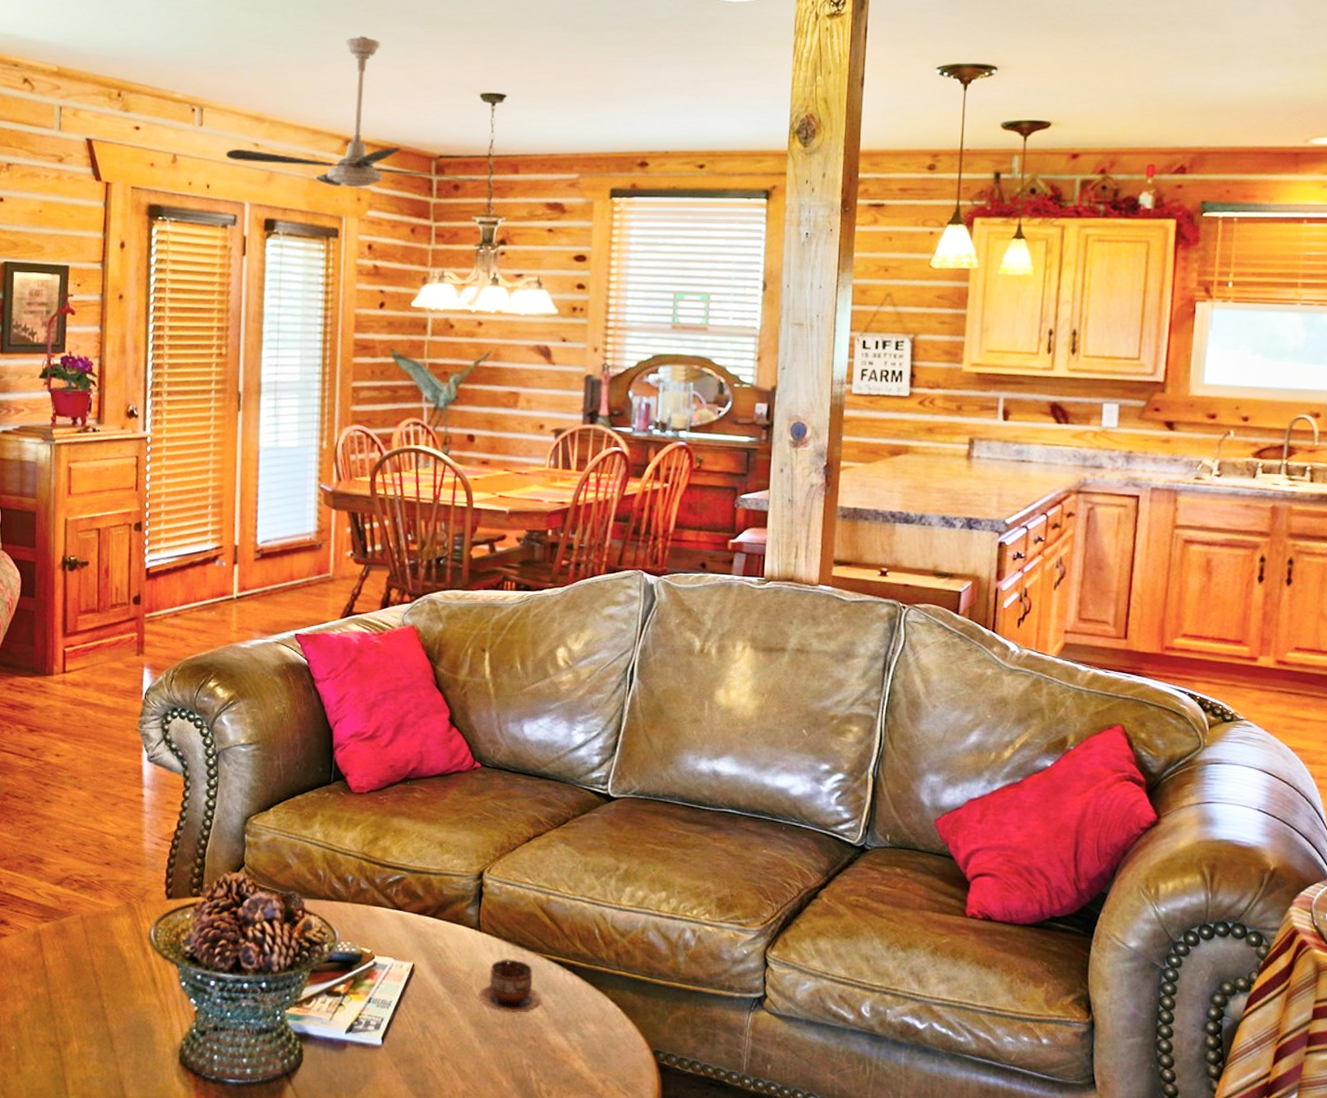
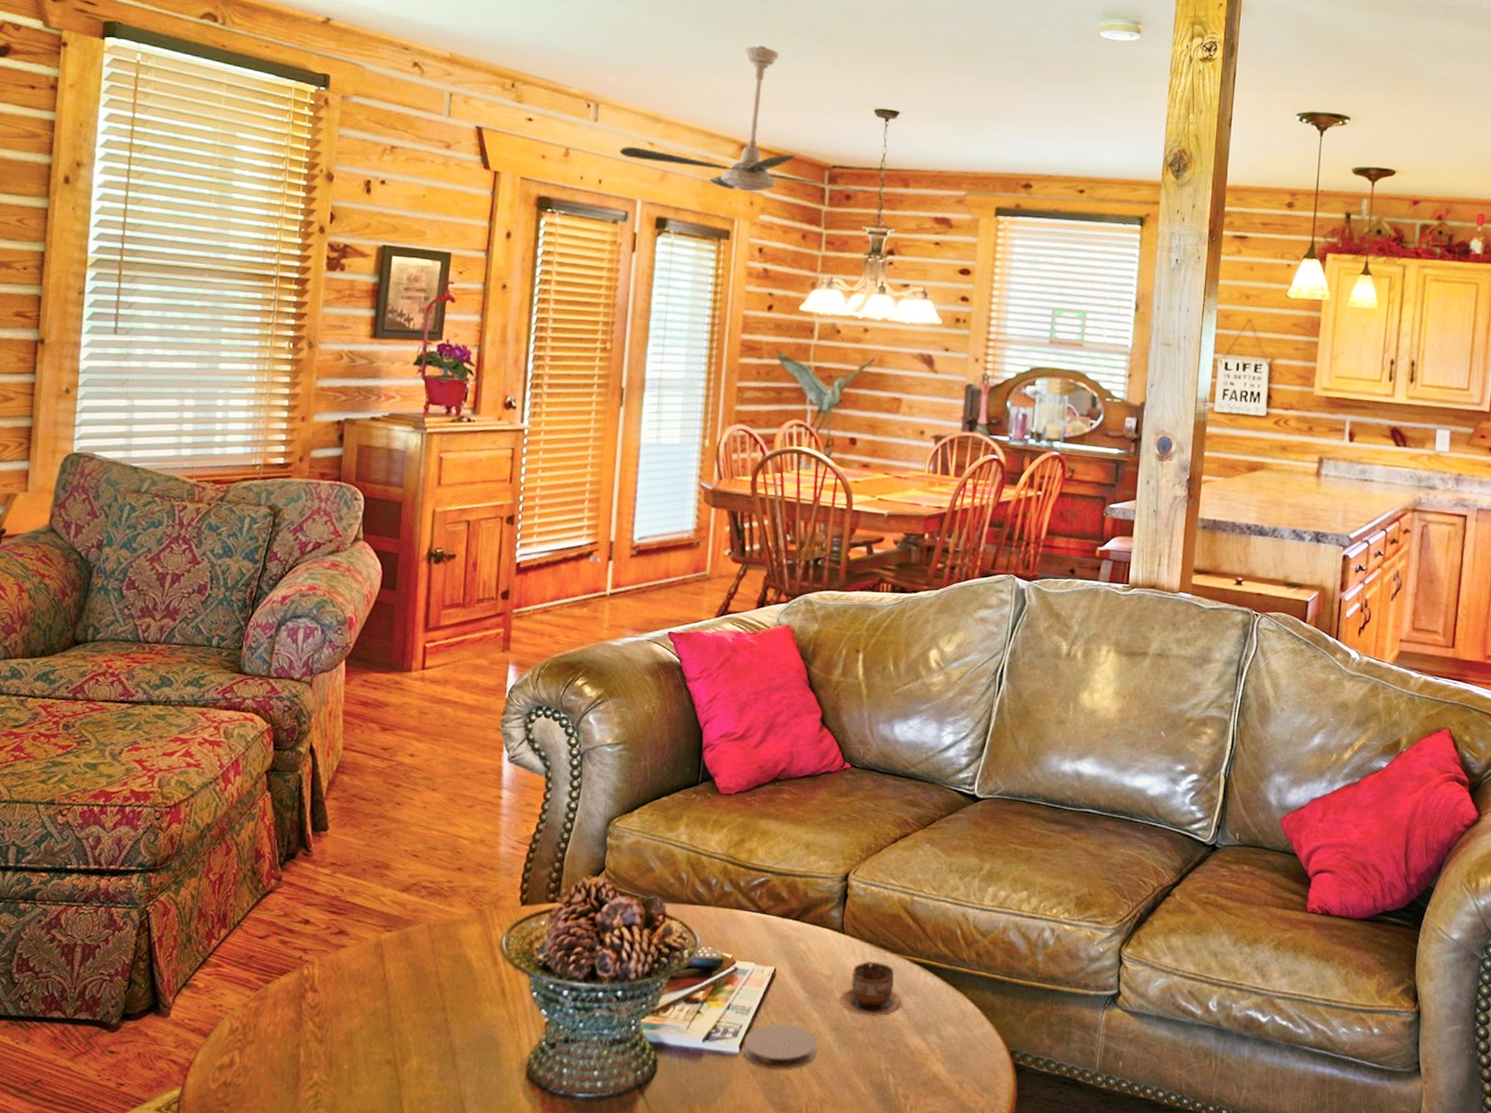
coaster: none [386,1017,458,1062] -> present [743,1023,818,1070]

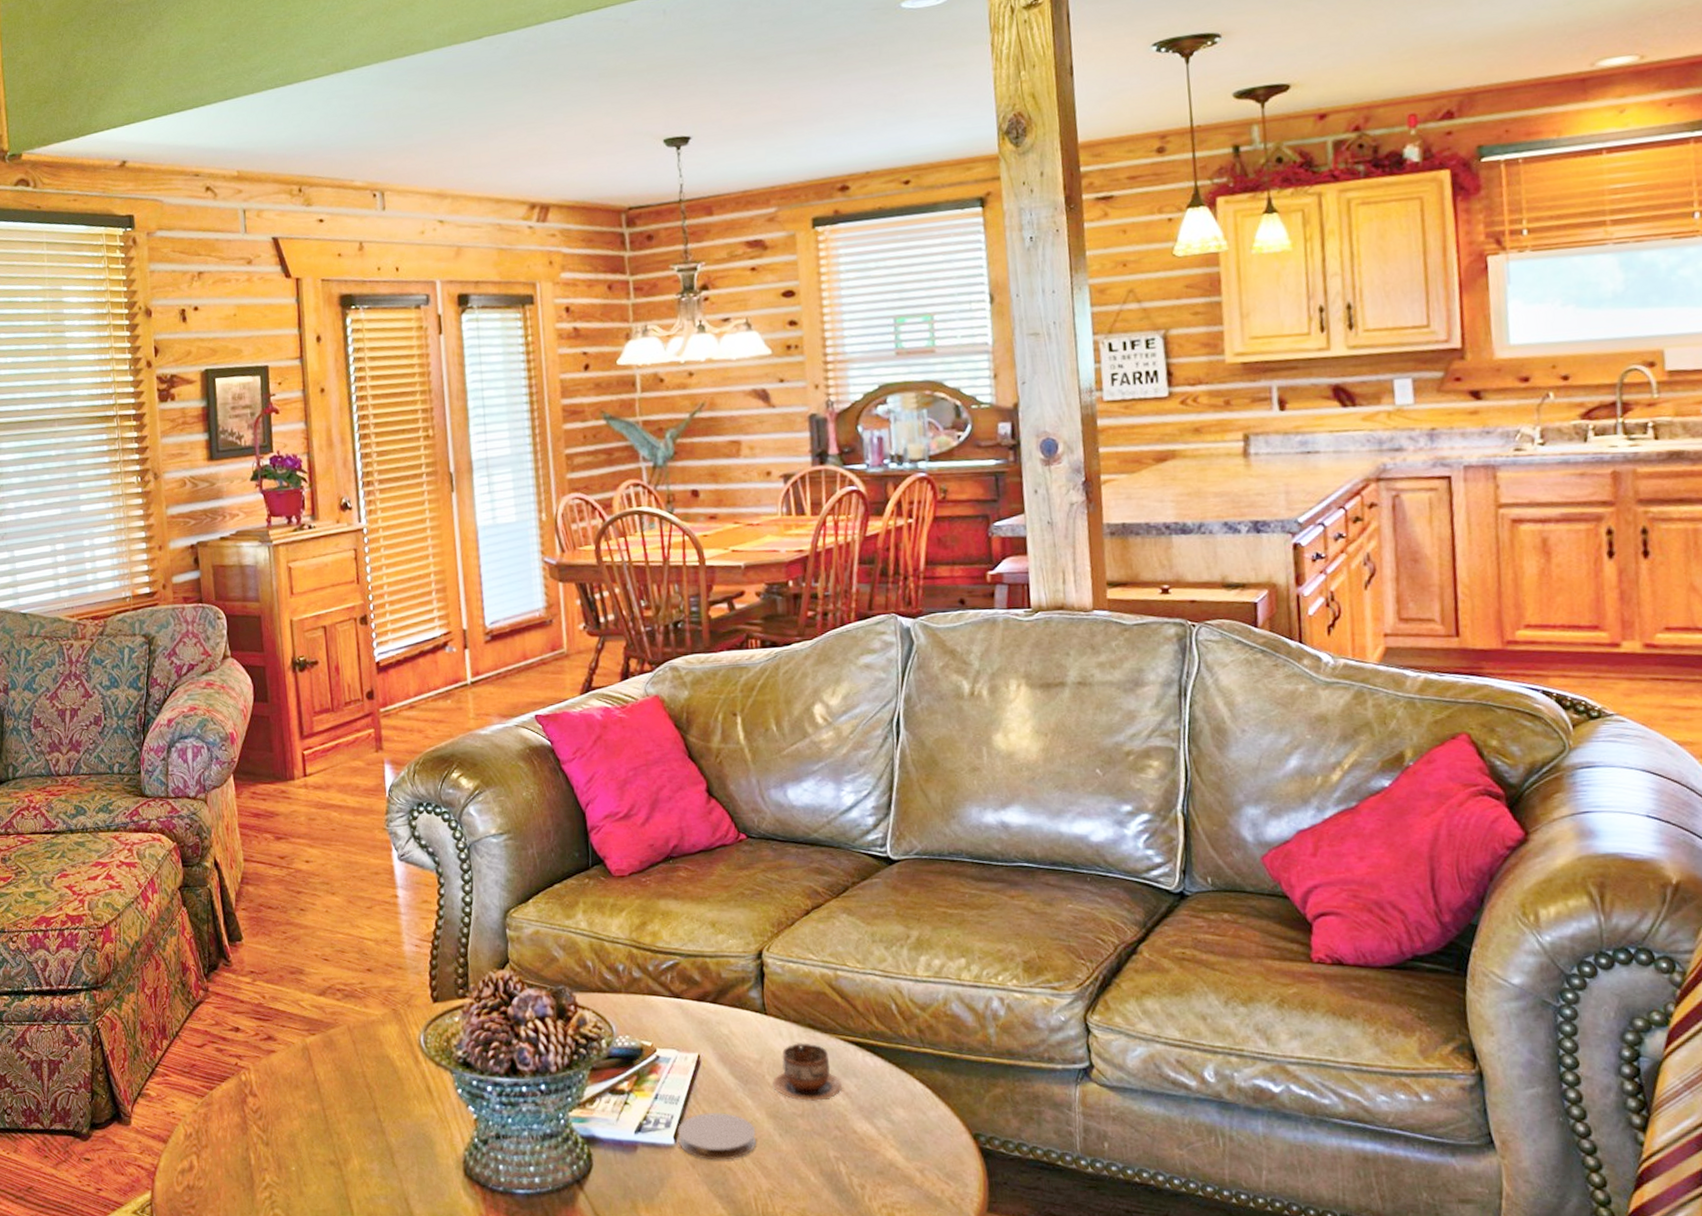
ceiling fan: present [620,45,871,193] -> none [411,98,674,253]

